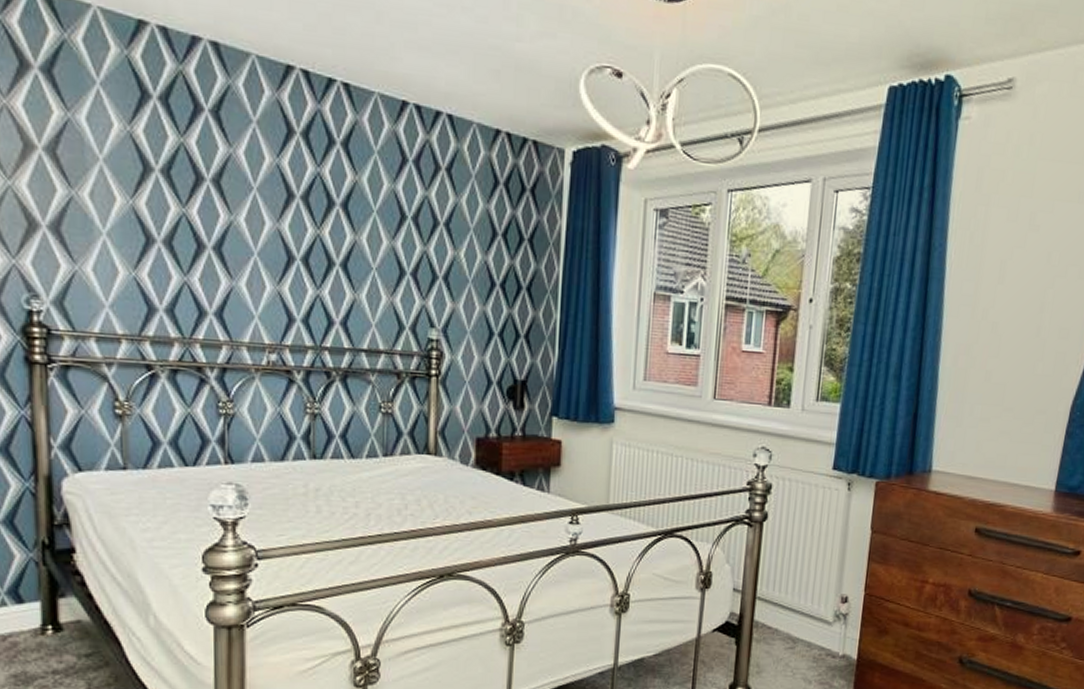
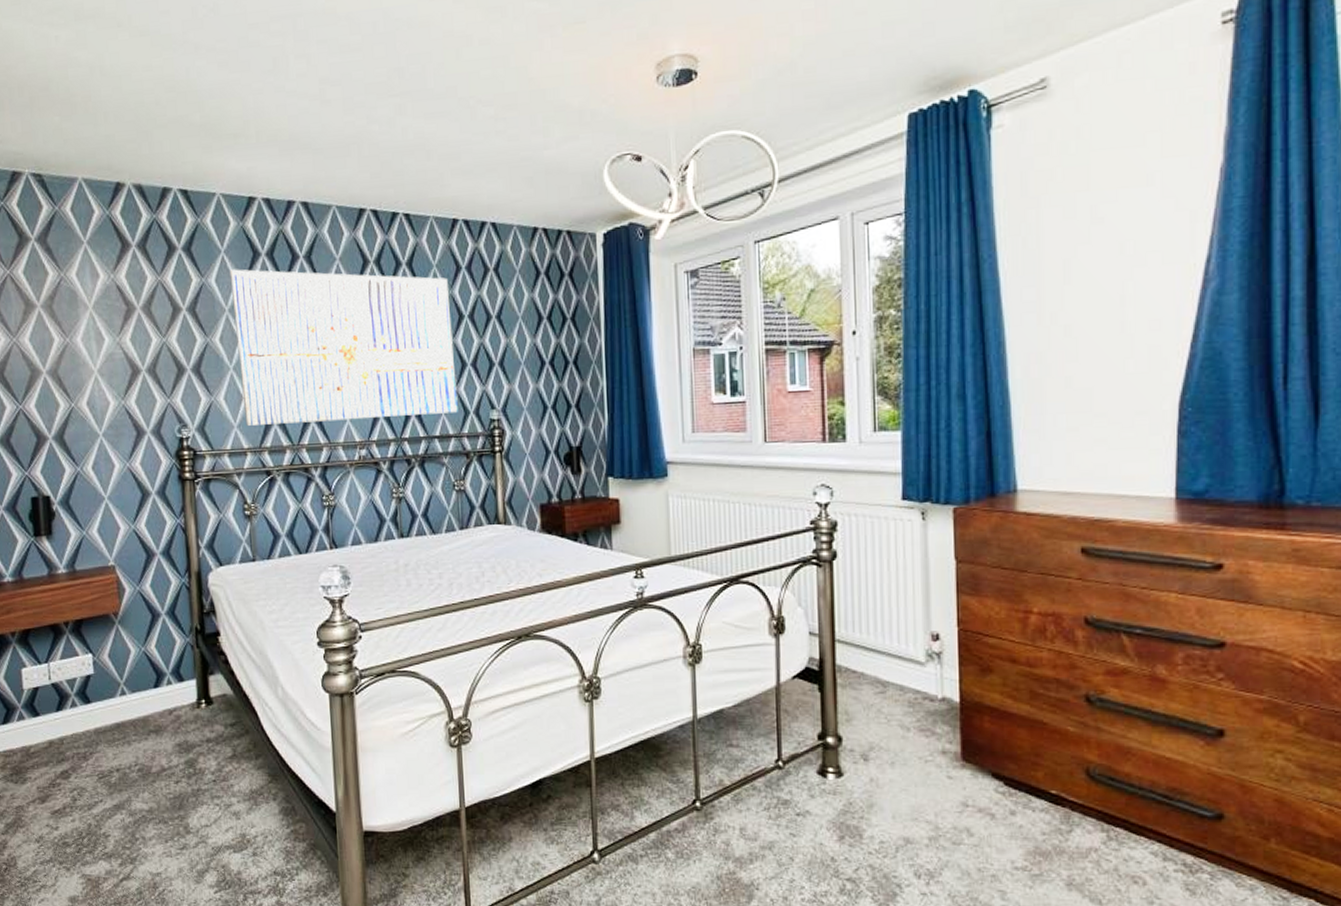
wall art: none [107,108,392,326] -> present [229,269,458,426]

